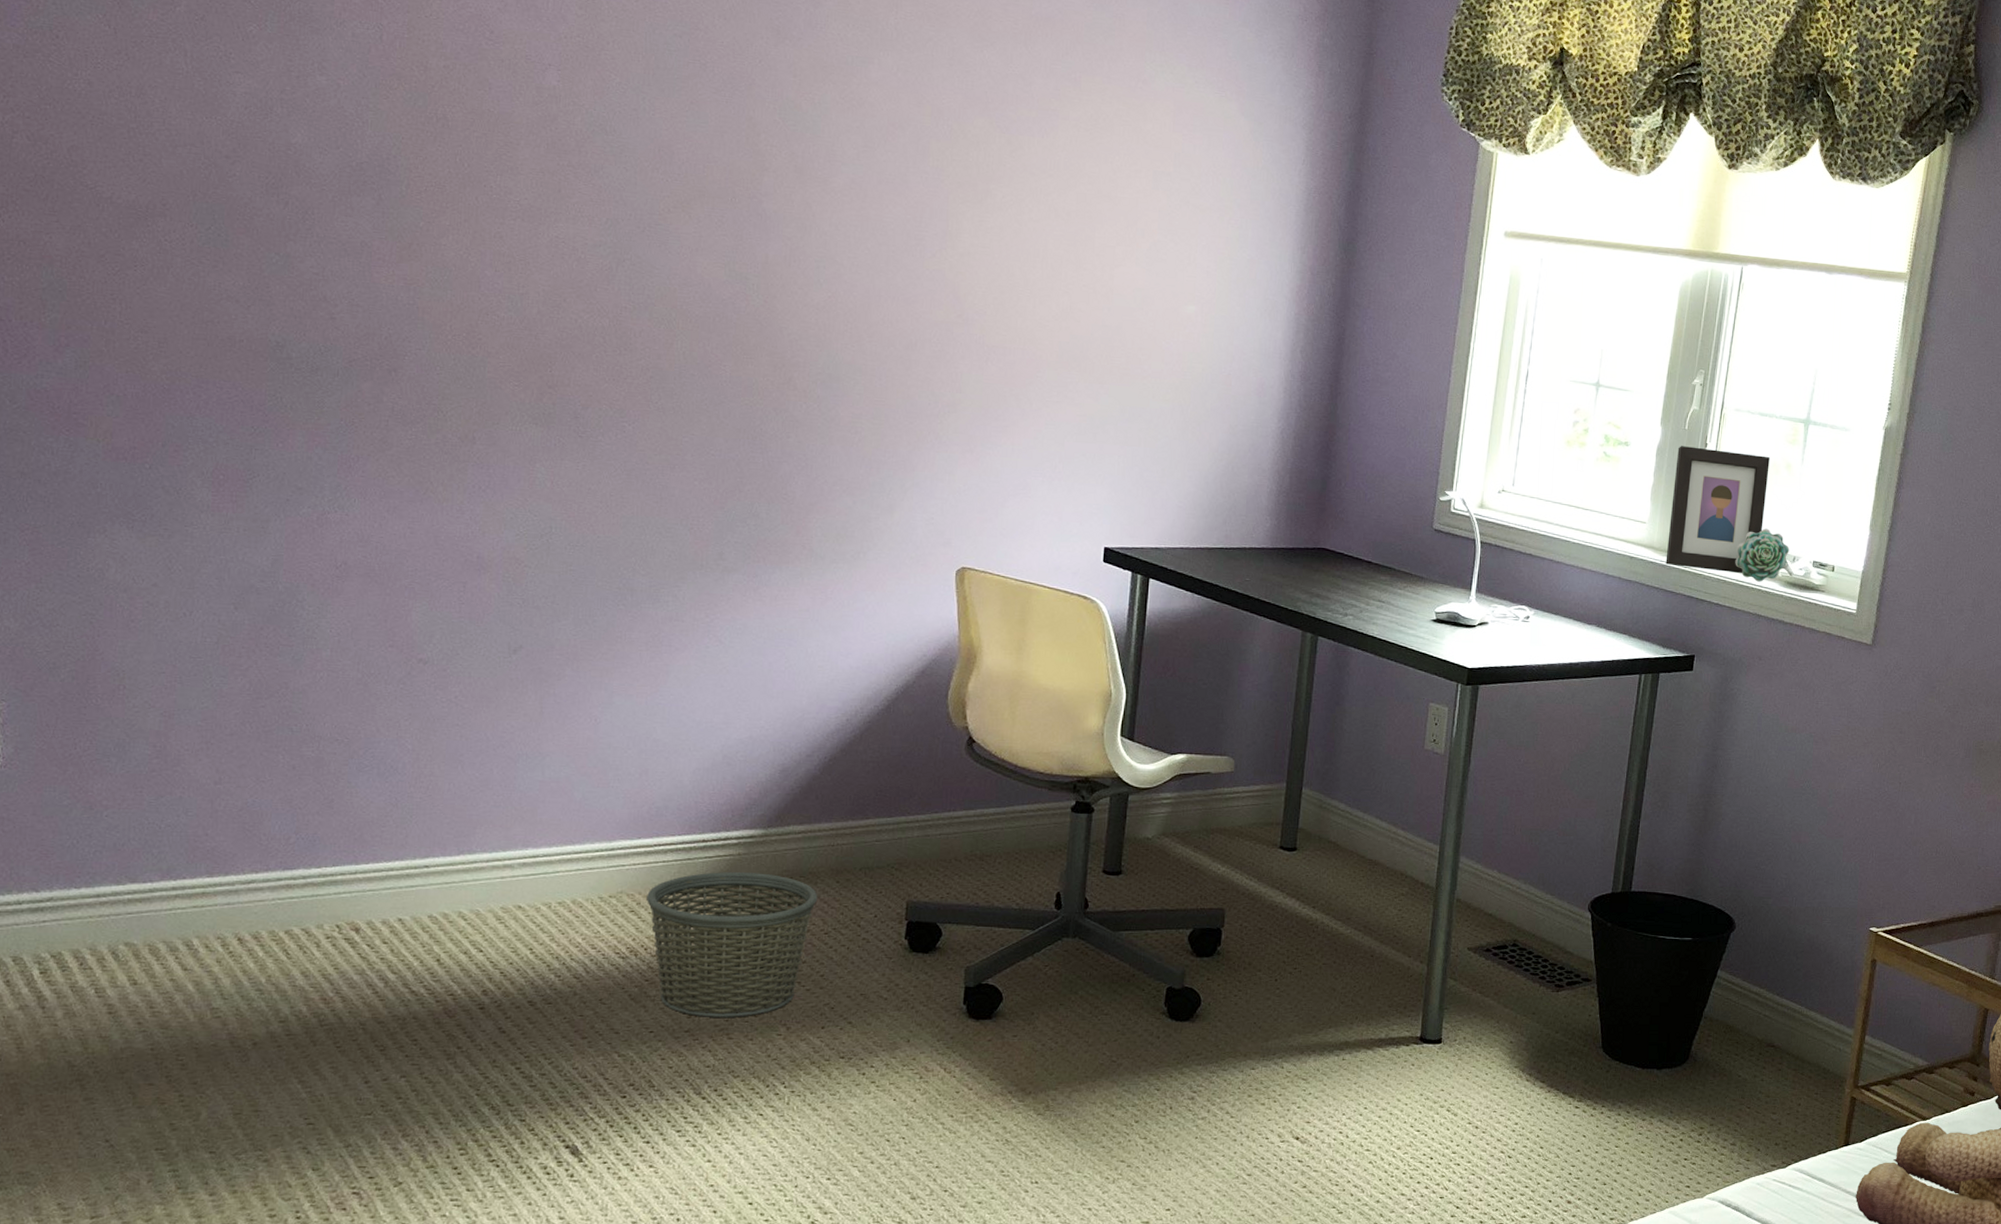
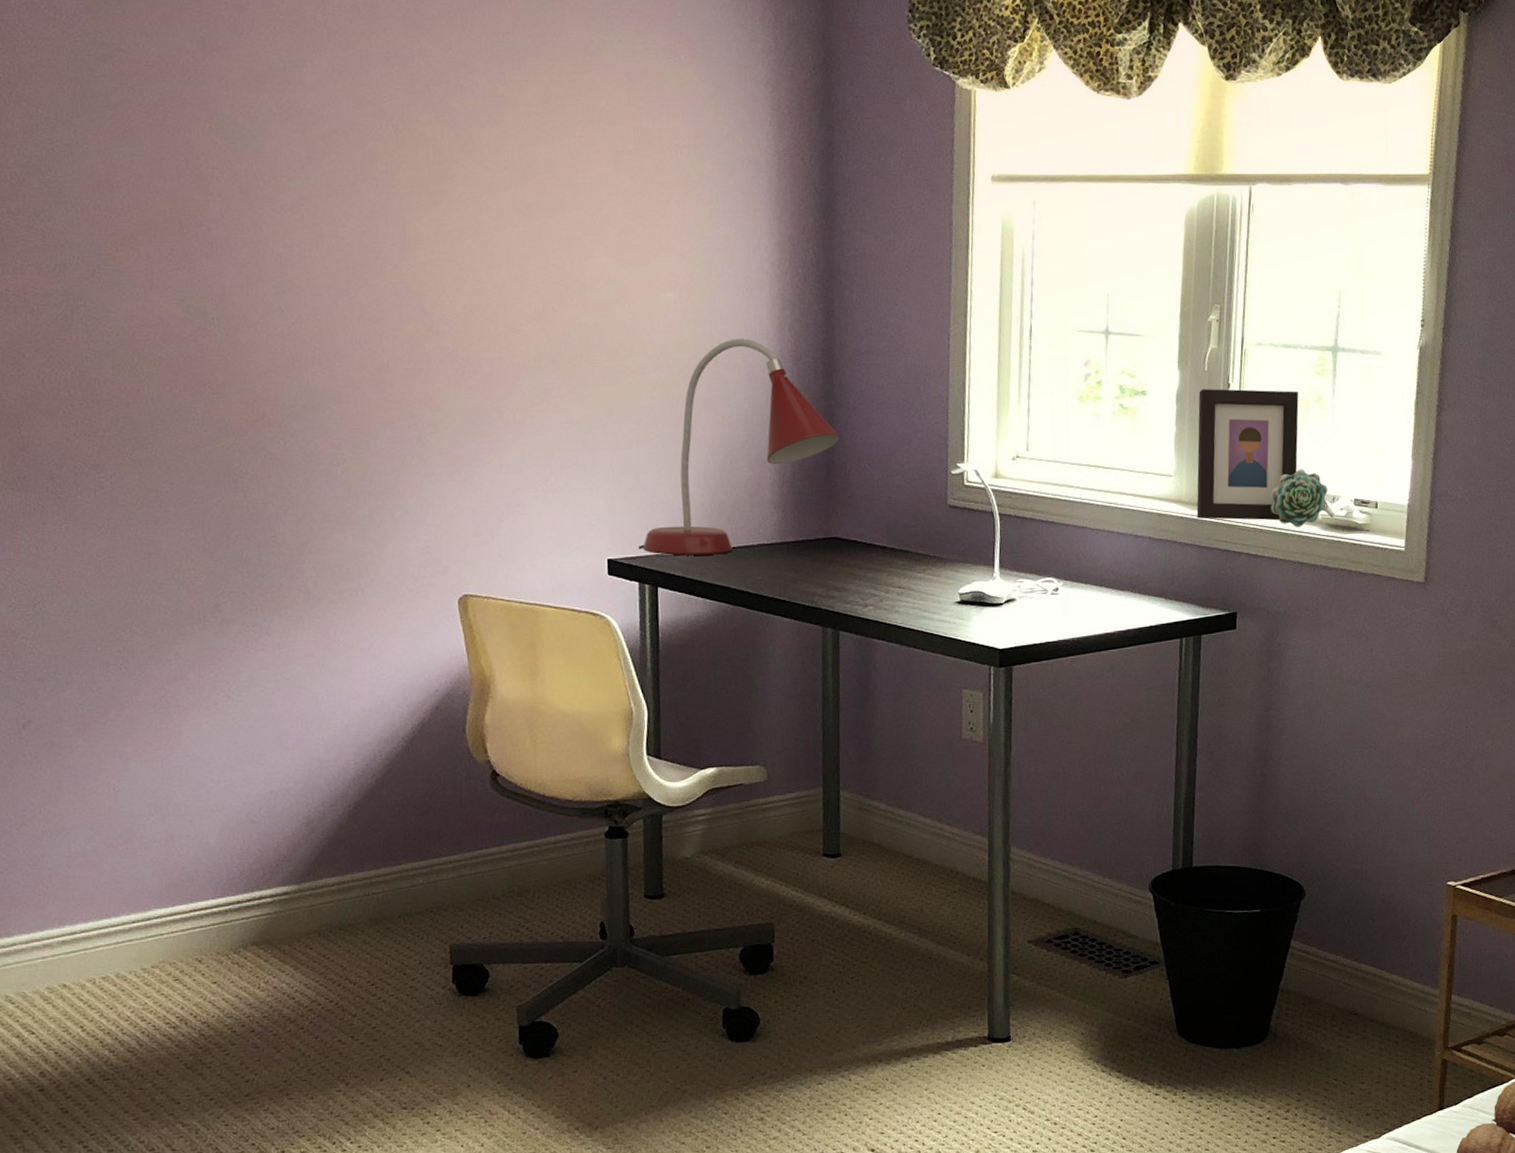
basket: present [647,872,818,1017] -> none [189,929,360,1080]
desk lamp: none [1135,354,1339,554] -> present [639,338,841,556]

